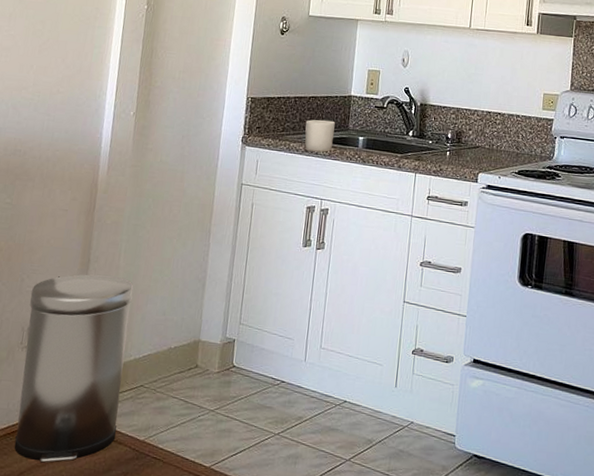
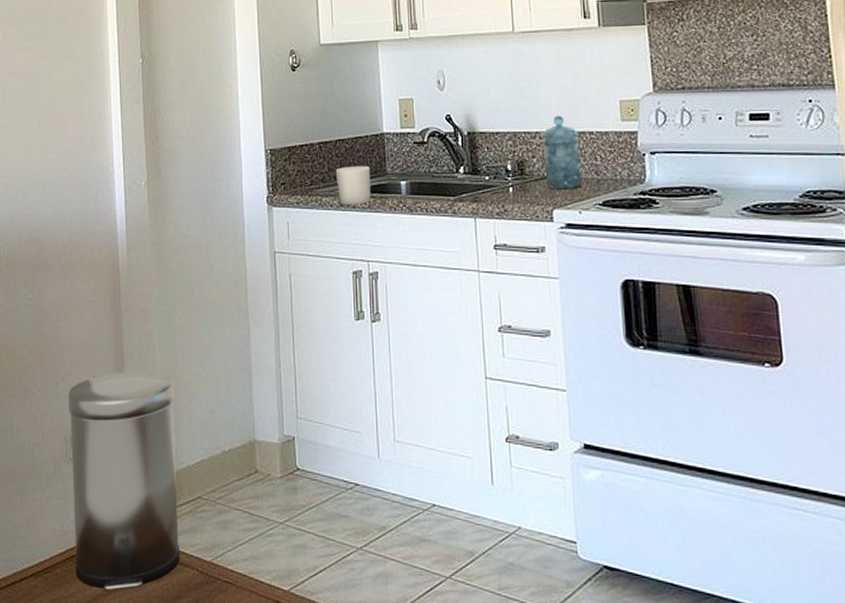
canister: none [477,99,508,159] -> present [542,115,582,190]

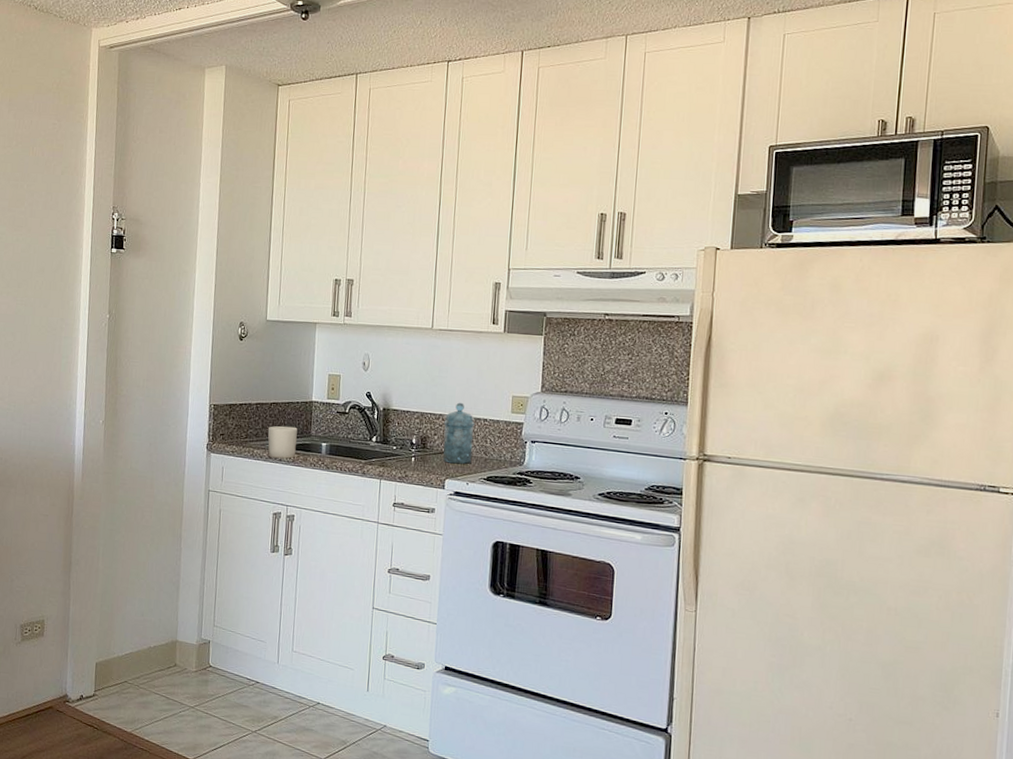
pedal bin: present [68,371,180,592] -> none [15,576,113,750]

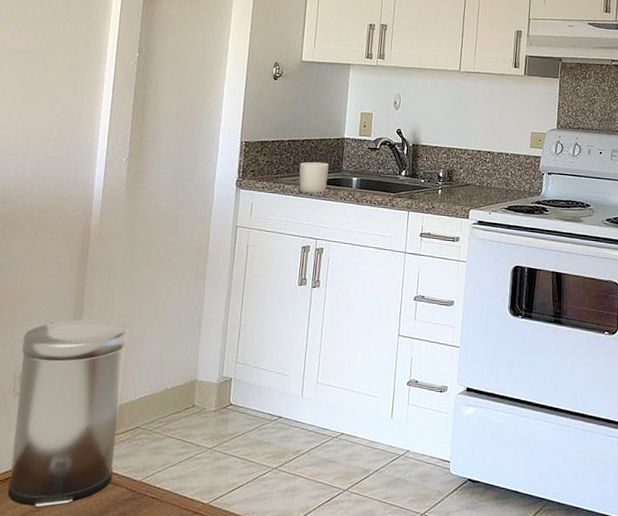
pedal bin: none [15,576,113,750] -> present [7,319,129,508]
canister: present [443,402,475,464] -> none [468,138,497,195]

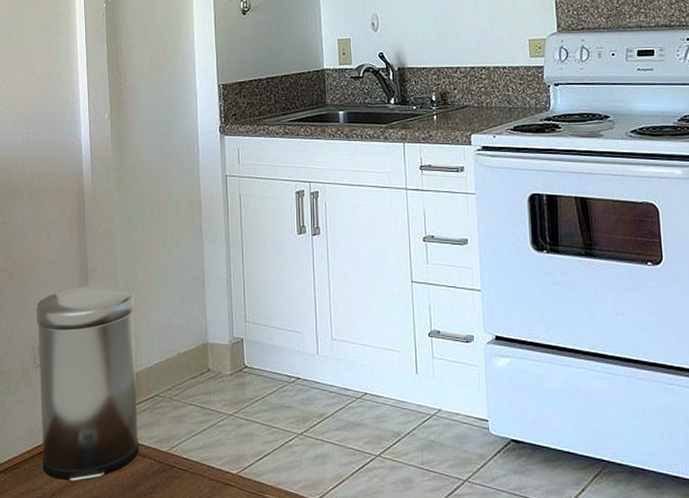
mug: present [298,161,329,194] -> none [281,98,312,134]

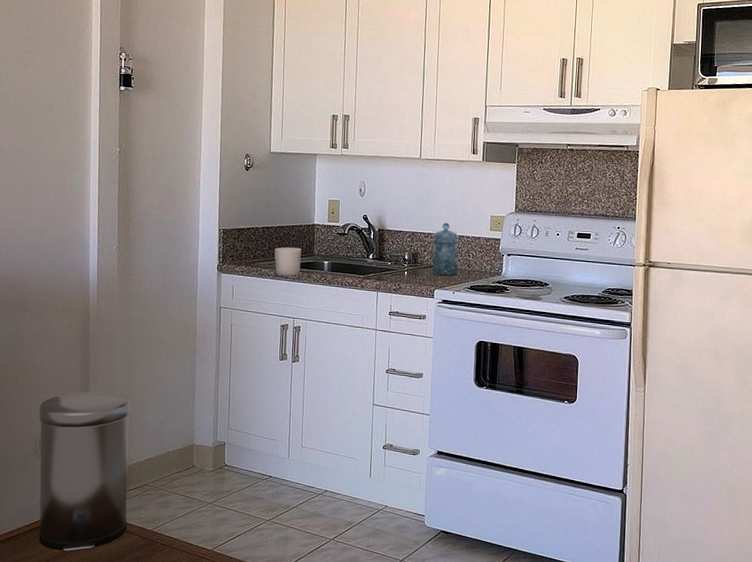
mug: none [281,98,312,134] -> present [274,247,301,277]
canister: none [462,52,496,117] -> present [432,222,459,276]

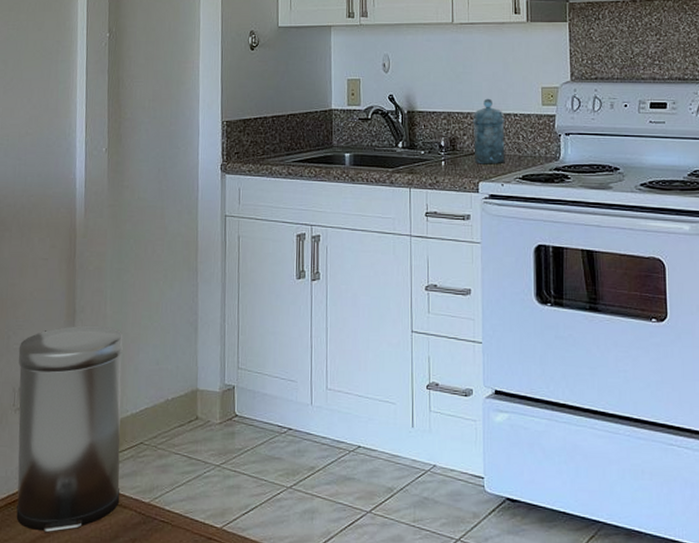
mug: present [274,247,301,277] -> none [286,138,318,175]

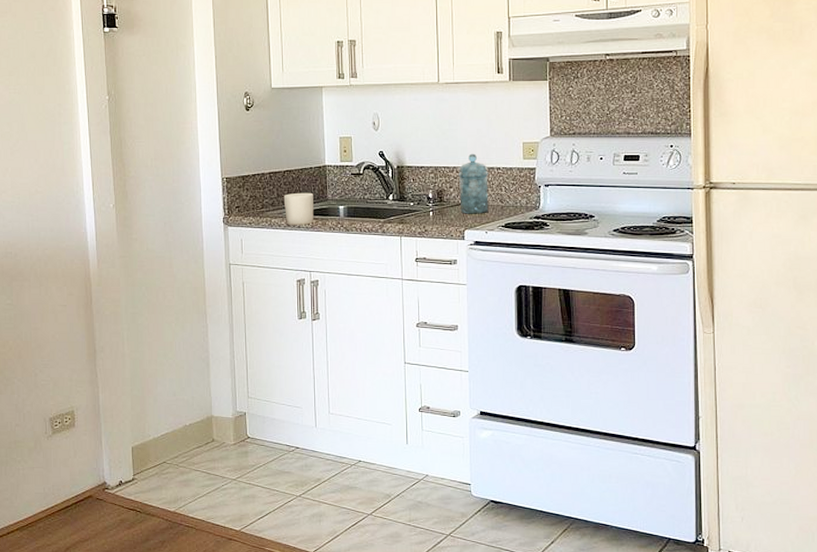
pedal bin: present [16,325,123,533] -> none [46,363,148,538]
mug: none [286,138,318,175] -> present [283,192,313,226]

